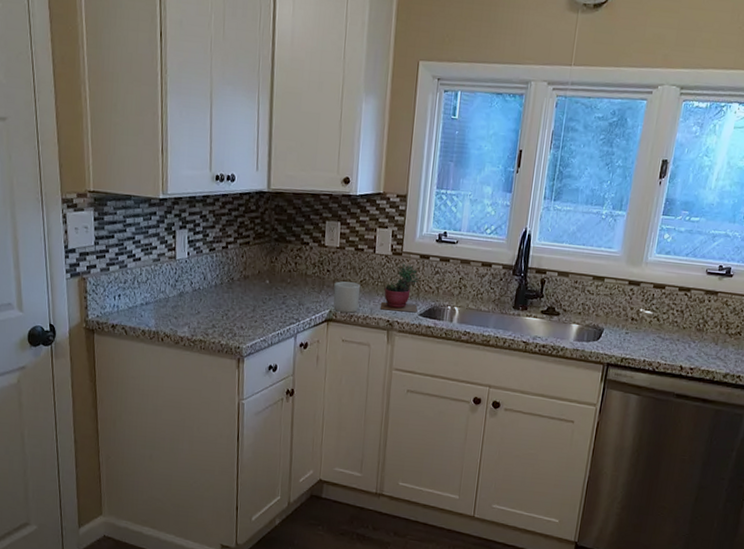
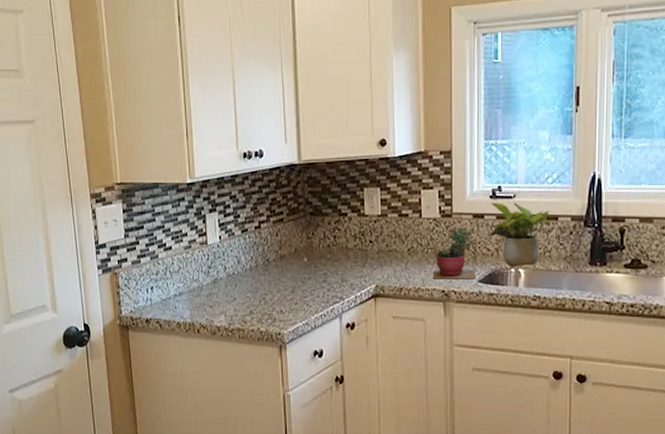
mug: present [333,281,361,313] -> none [379,252,409,286]
potted plant: none [432,246,486,305] -> present [489,202,551,268]

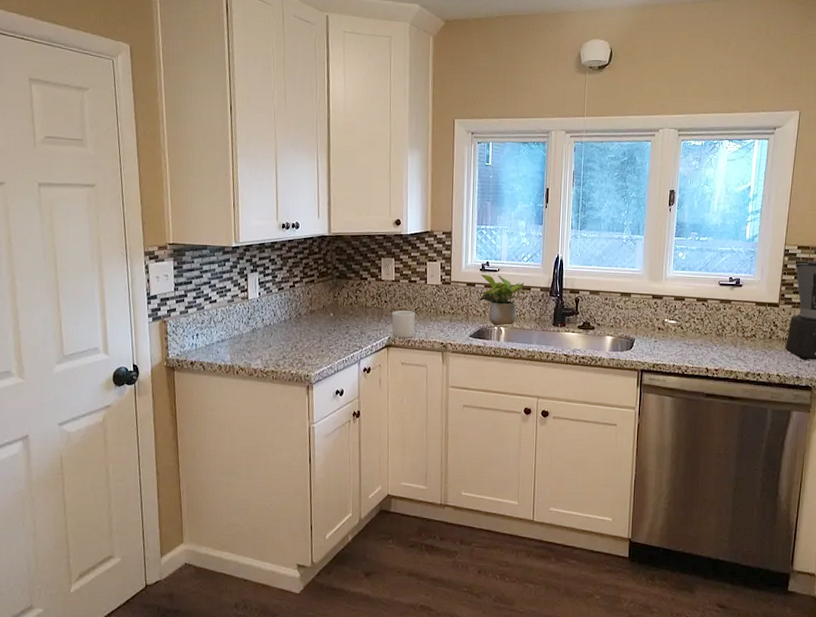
mug: none [379,252,409,286] -> present [391,310,416,338]
succulent plant: present [432,226,476,280] -> none [434,292,468,335]

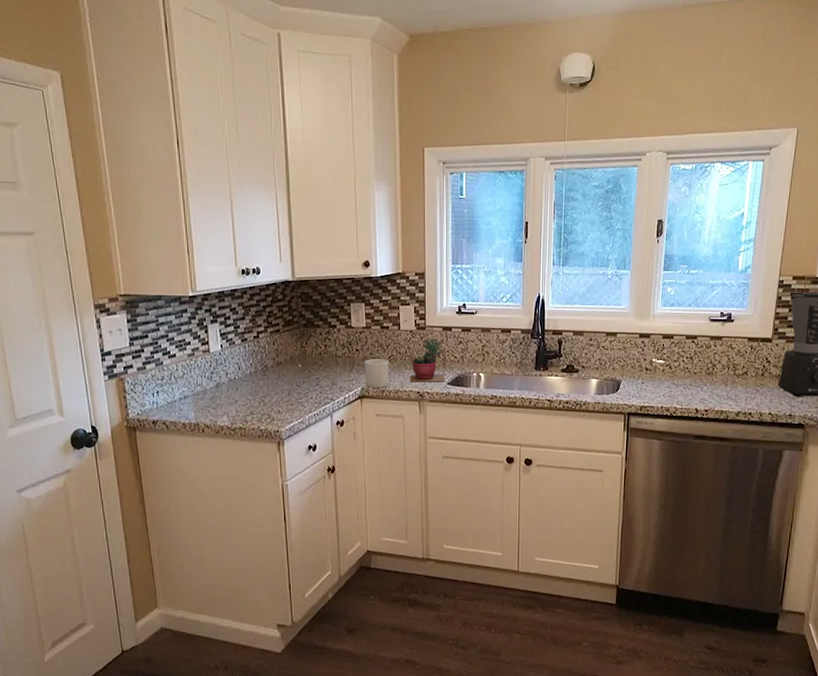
succulent plant: none [434,292,468,335] -> present [409,337,445,382]
potted plant: present [478,274,525,326] -> none [456,317,505,372]

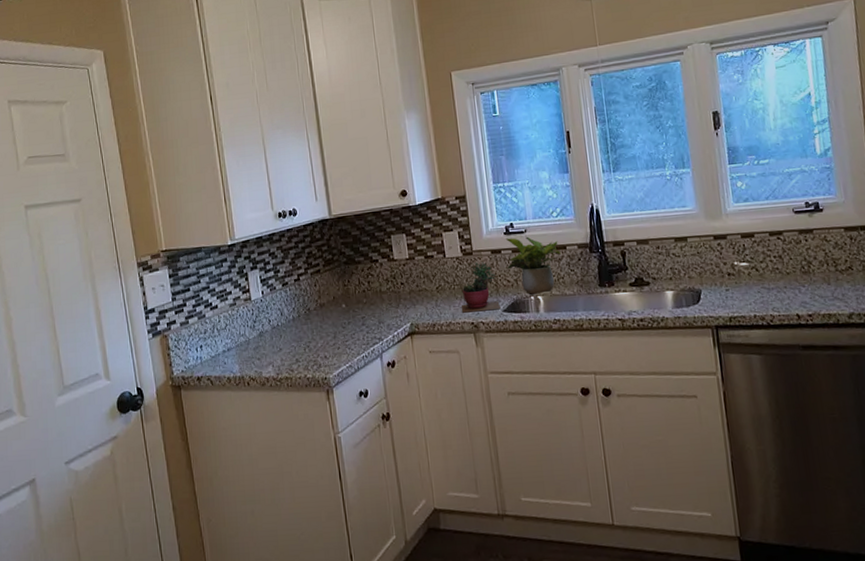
mug: present [364,359,390,388] -> none [411,290,440,323]
potted plant: none [456,317,505,372] -> present [505,236,561,296]

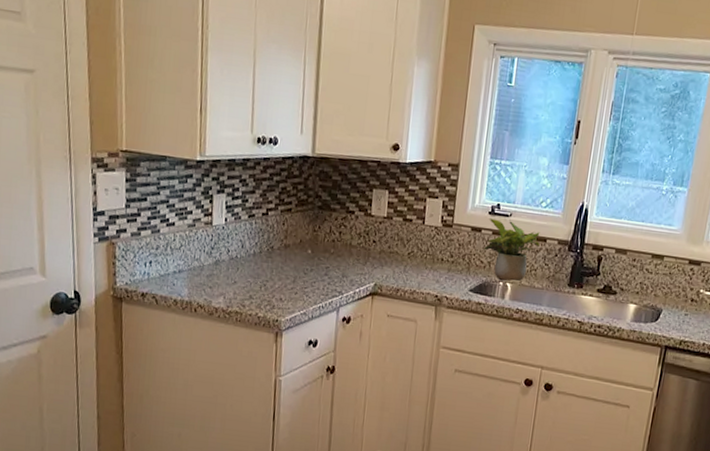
succulent plant: present [461,262,500,313] -> none [428,236,470,288]

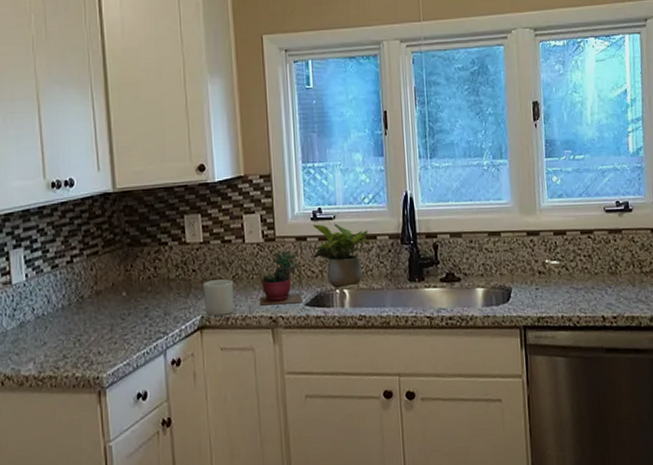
mug: none [379,253,409,287] -> present [203,279,235,316]
succulent plant: none [428,236,470,288] -> present [259,249,302,306]

